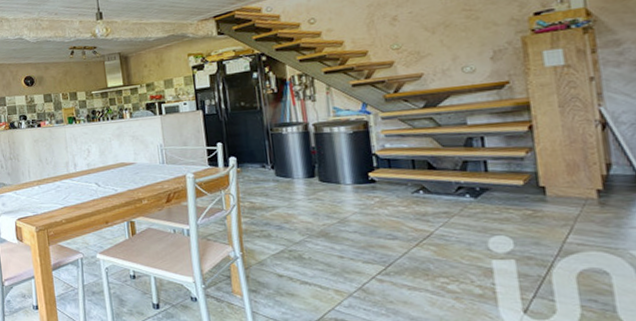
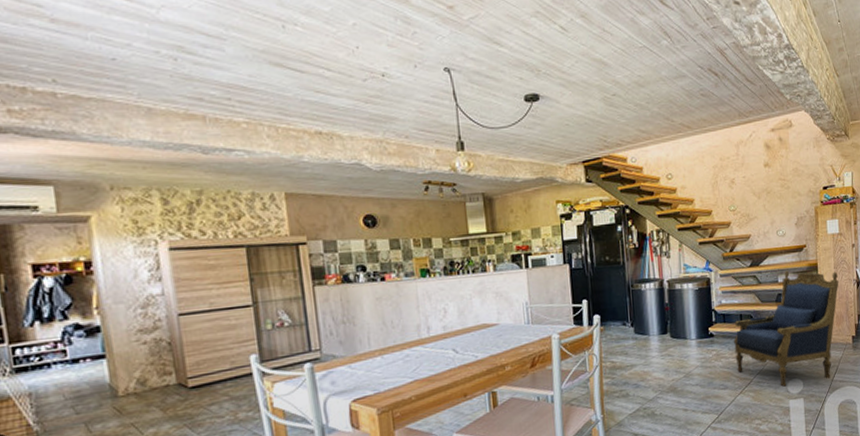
armchair: none [404,111,569,244] -> present [734,270,839,387]

